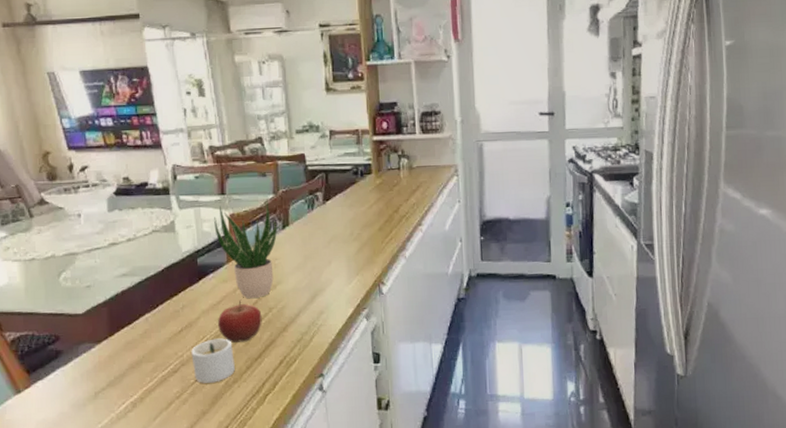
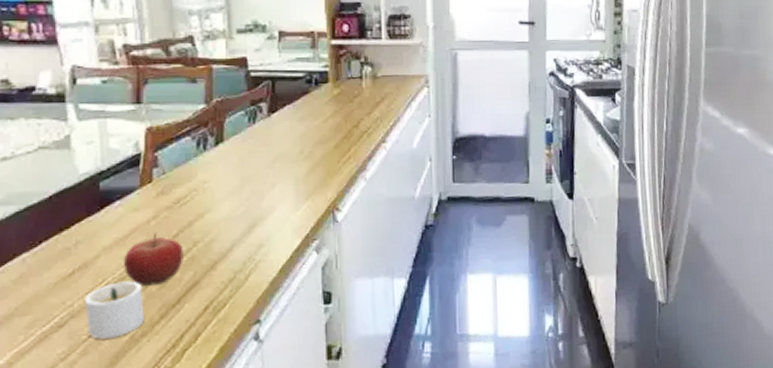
potted plant: present [214,202,280,298] -> none [125,114,212,230]

